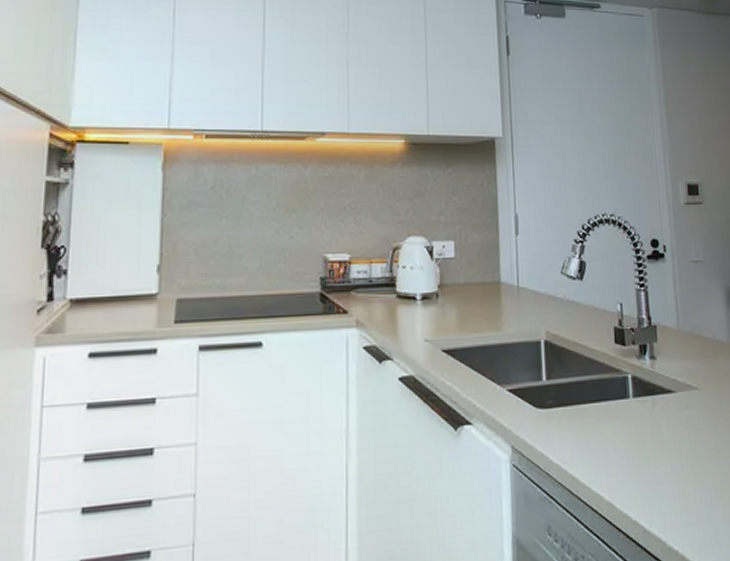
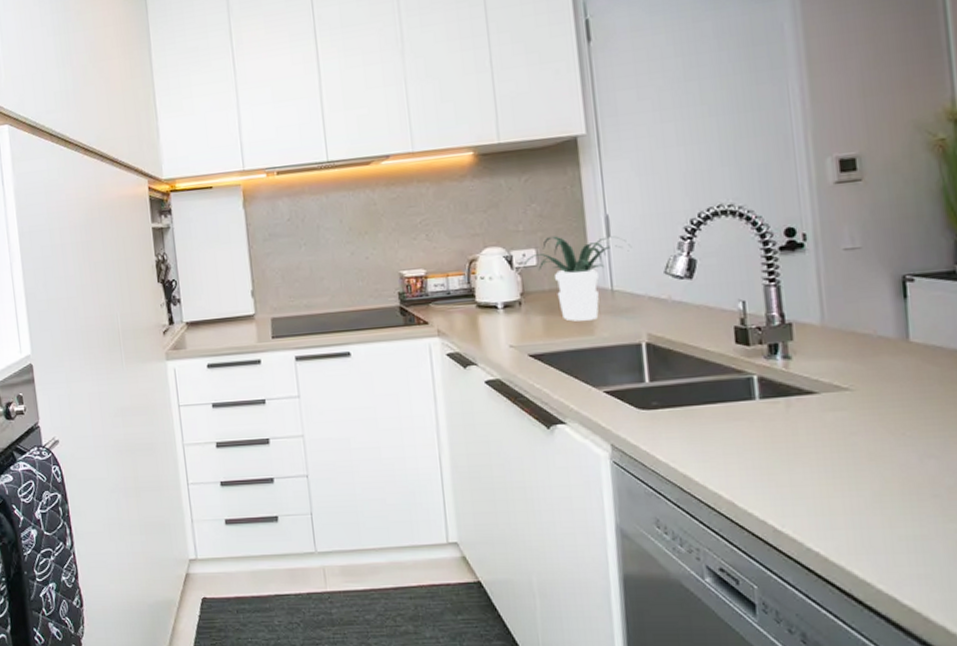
potted plant: none [442,230,536,317] -> present [523,236,632,322]

